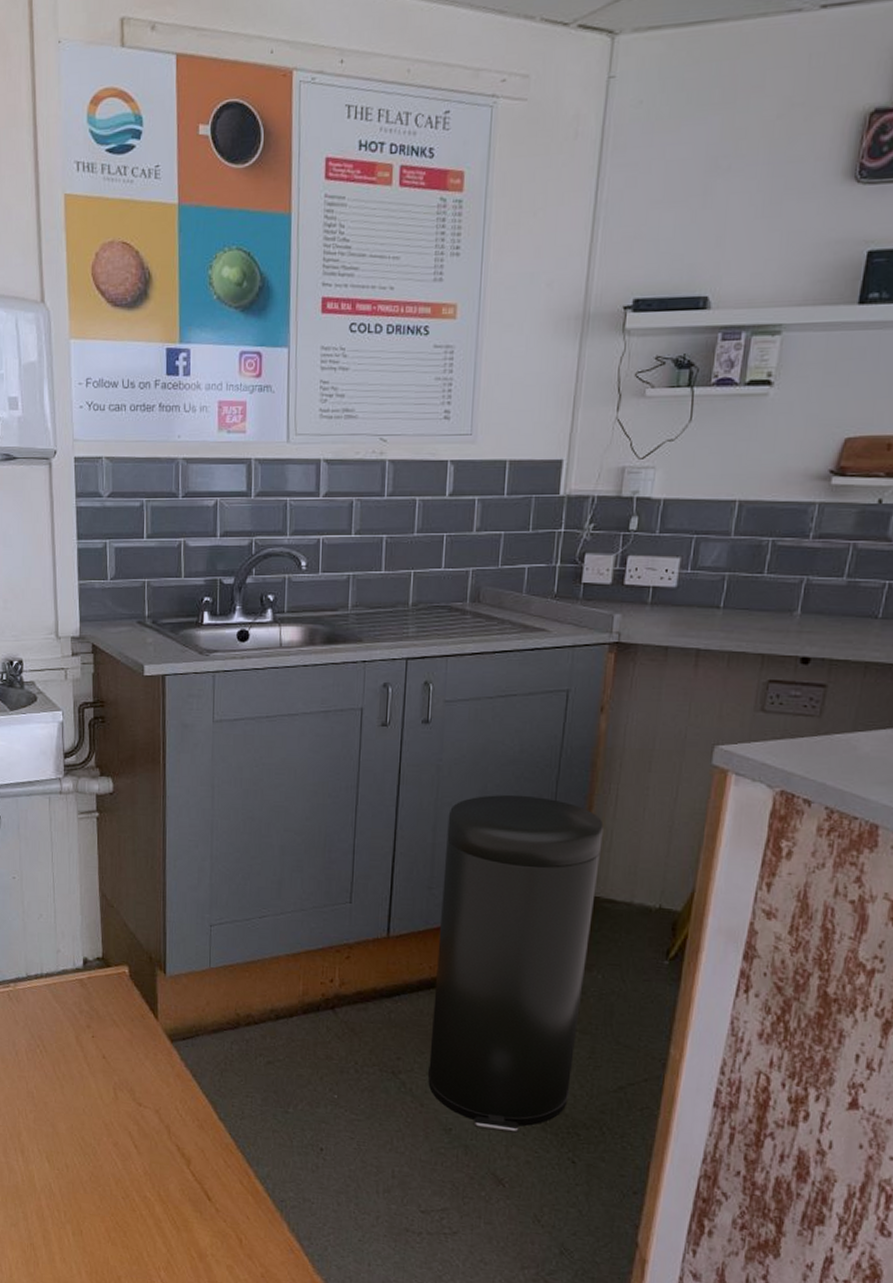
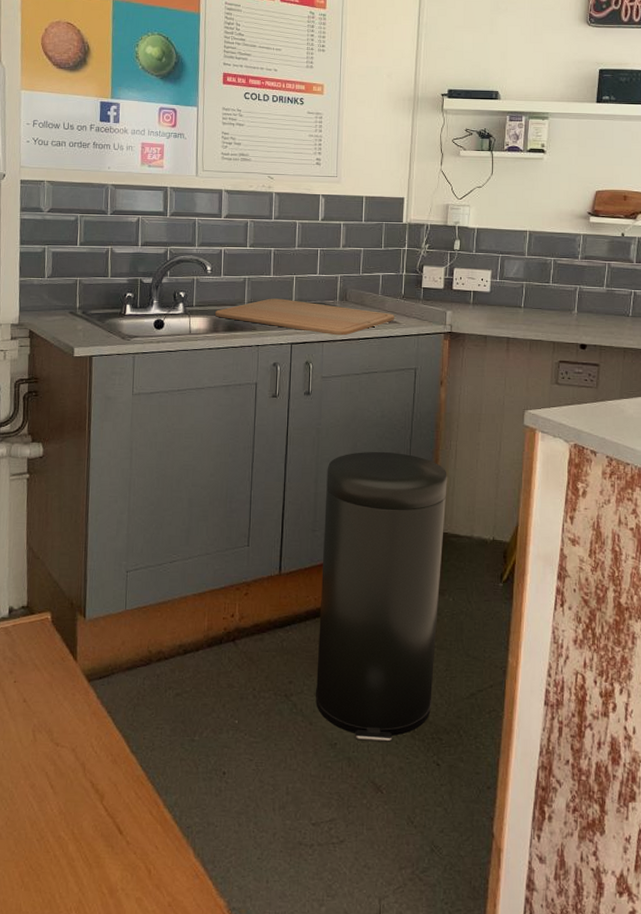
chopping board: none [310,601,542,648] -> present [214,298,394,336]

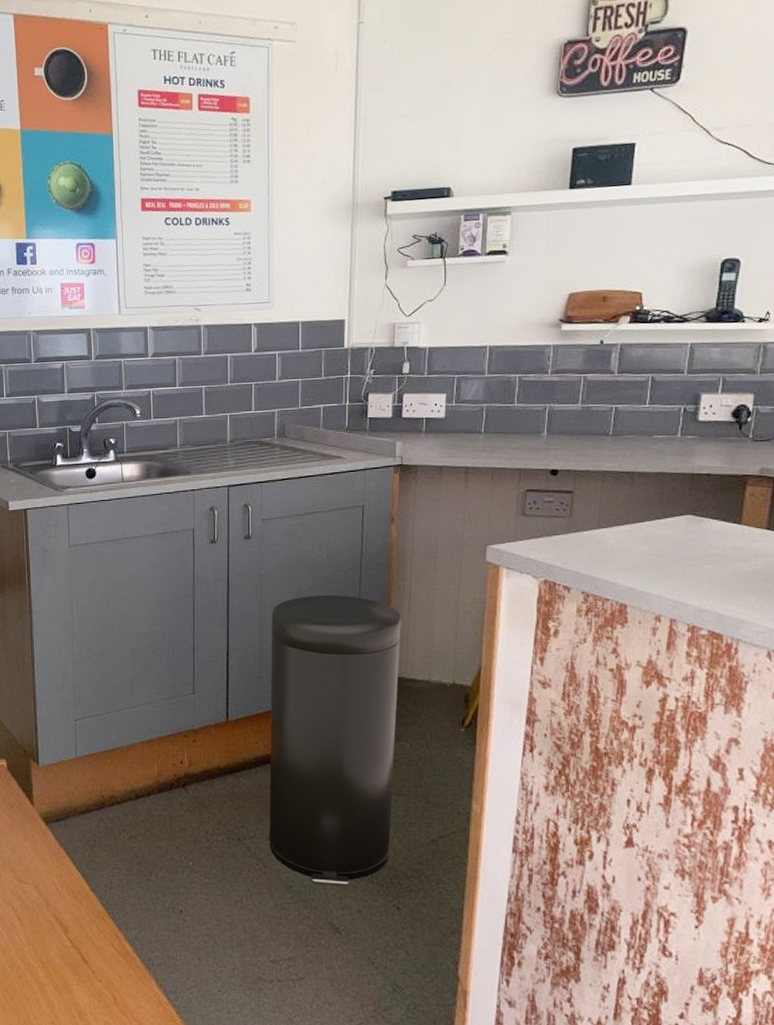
chopping board: present [214,298,394,336] -> none [146,439,338,475]

